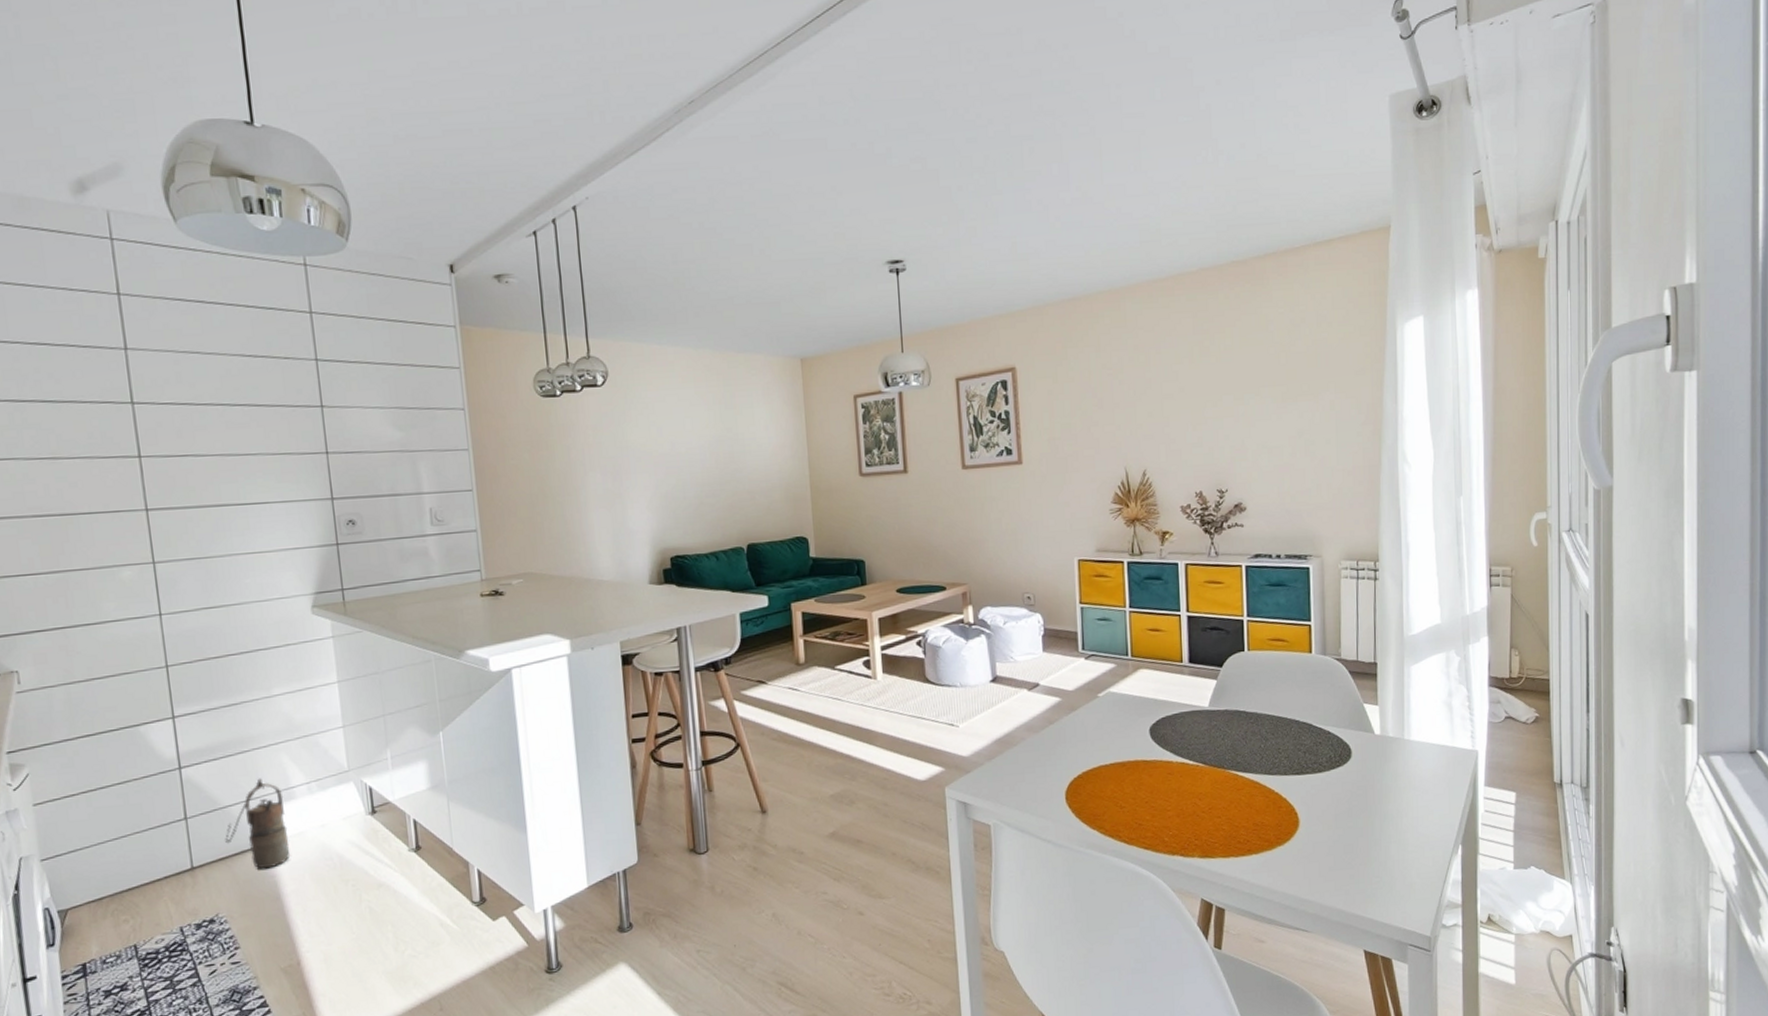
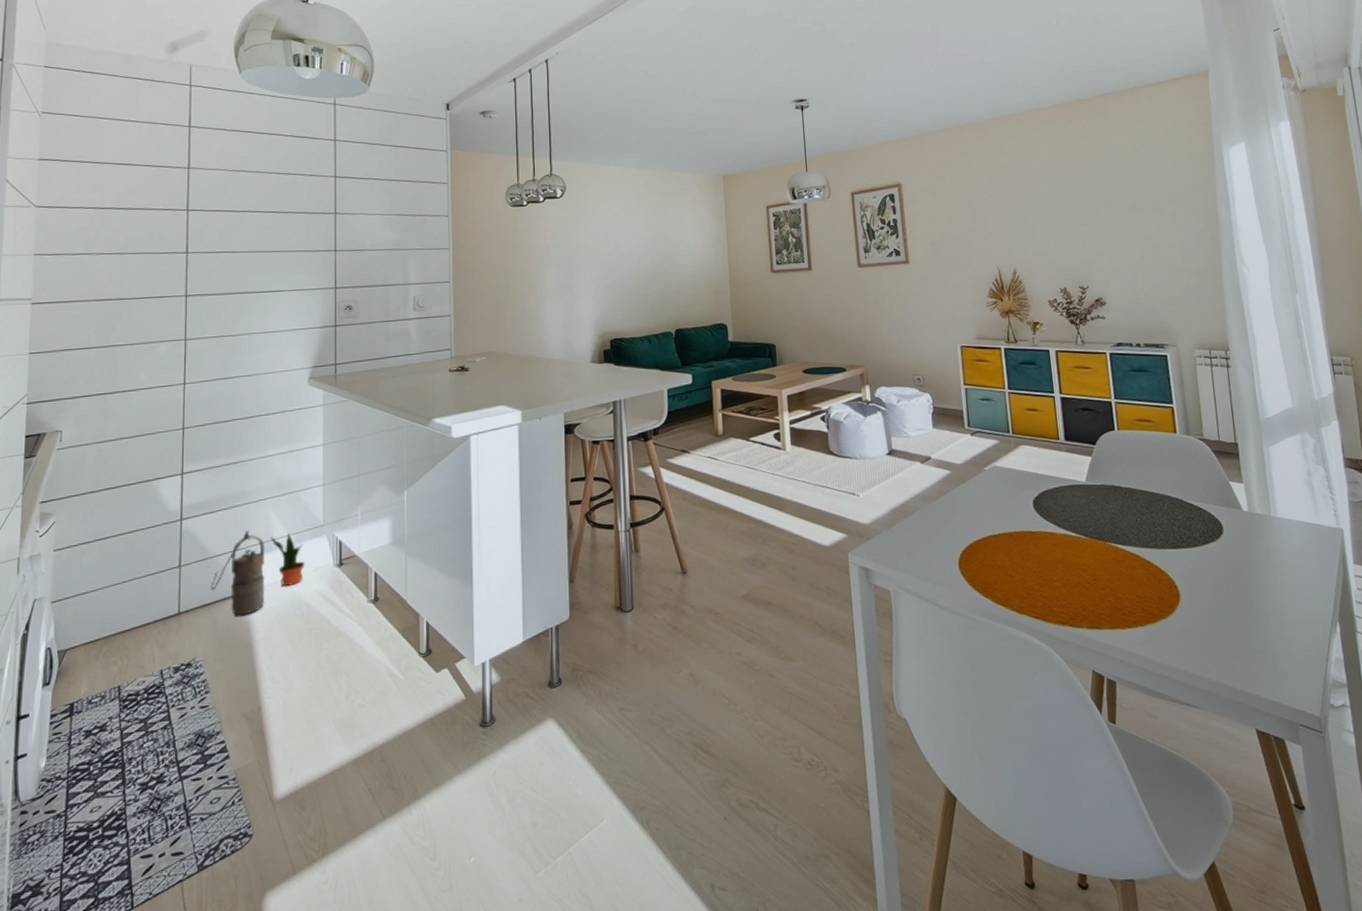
potted plant: none [288,780,333,838] -> present [271,533,305,587]

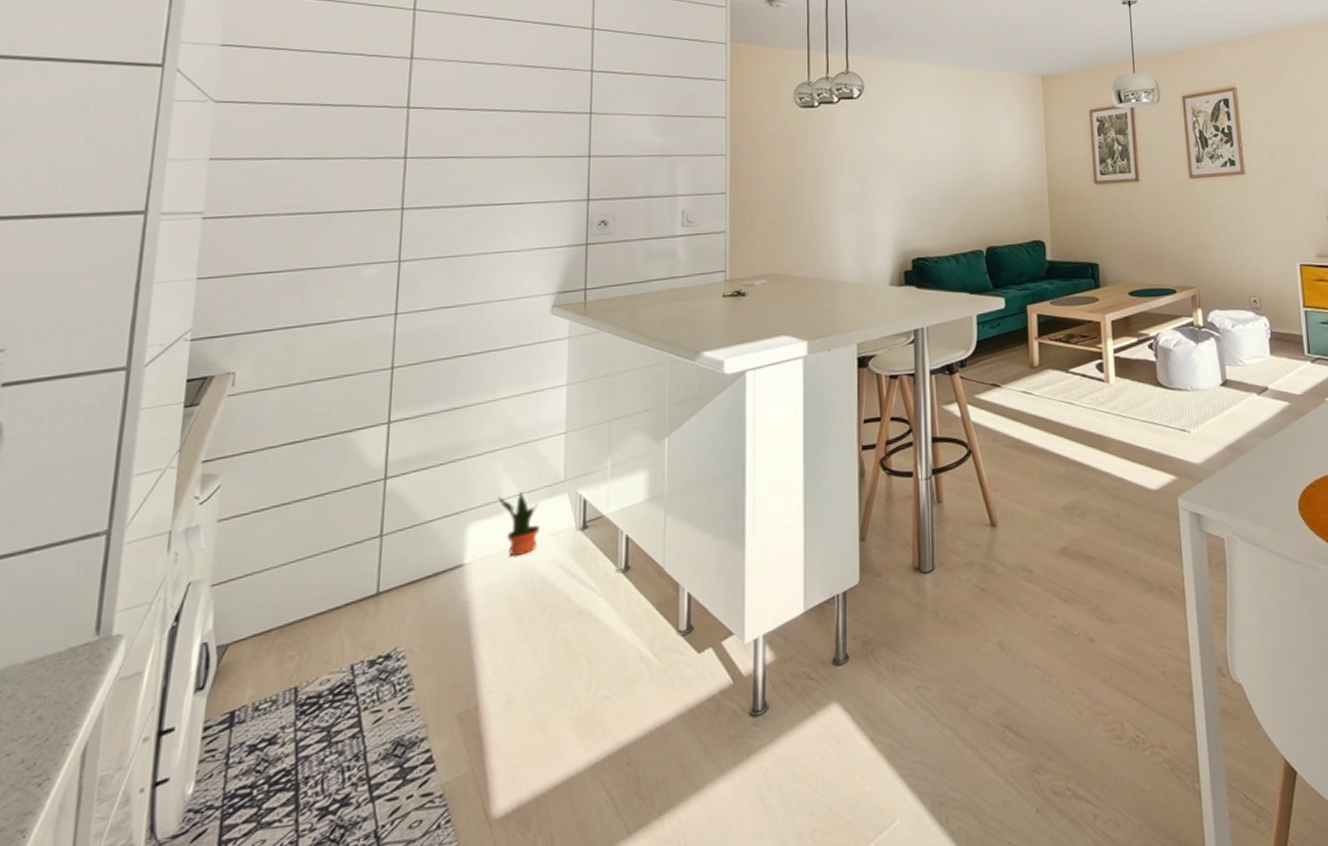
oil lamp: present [210,530,266,616] -> none [419,489,491,595]

